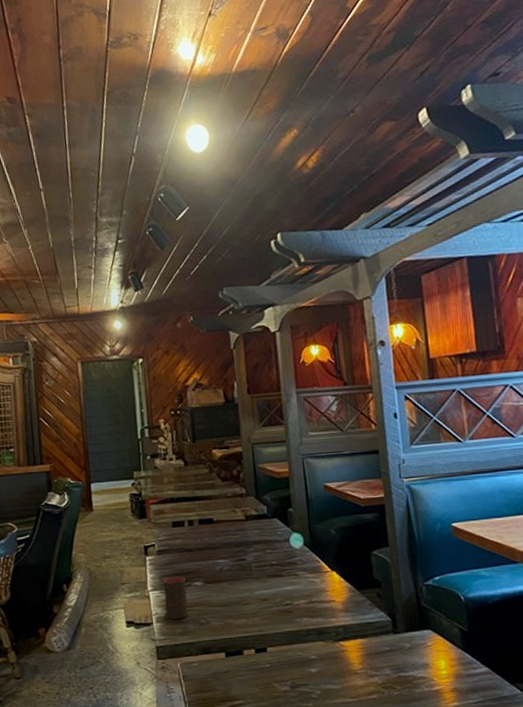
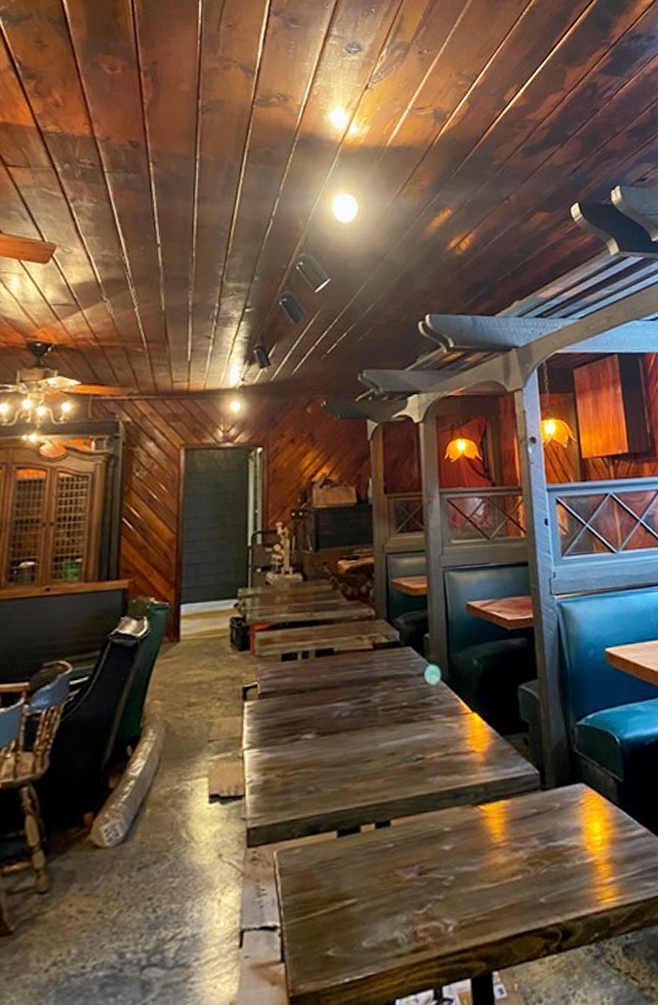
cup: present [163,576,188,619] -> none [263,727,293,788]

